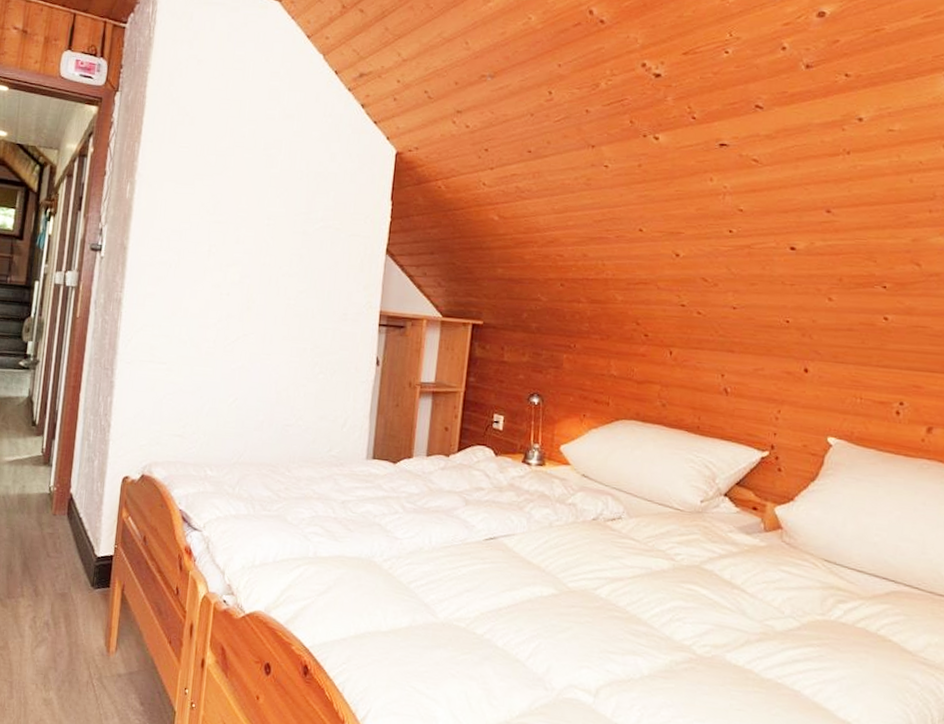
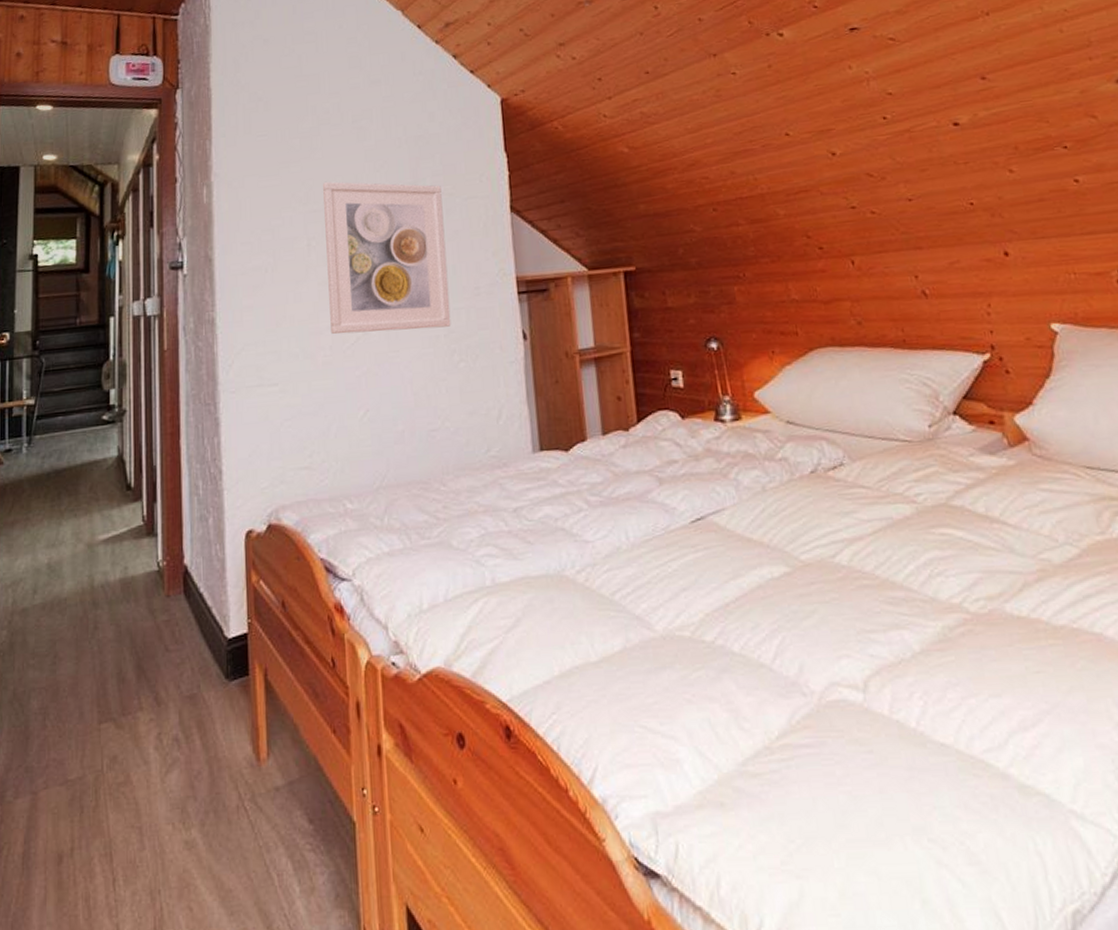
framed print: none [216,198,330,342] -> present [323,181,451,334]

